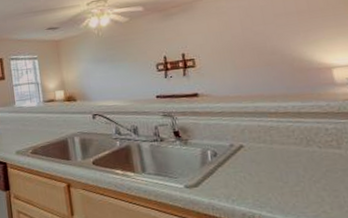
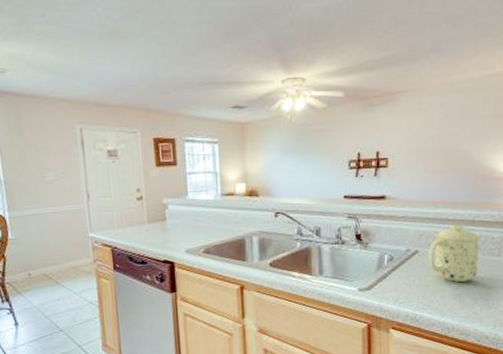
mug: none [254,117,318,178] -> present [428,225,481,283]

